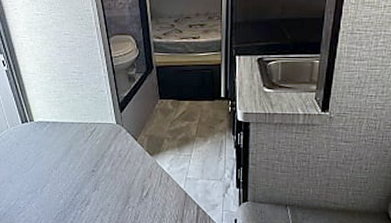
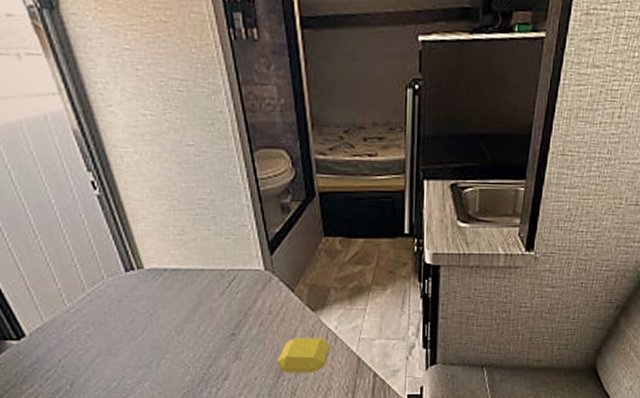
soap bar: none [124,175,164,203] -> present [277,337,331,374]

